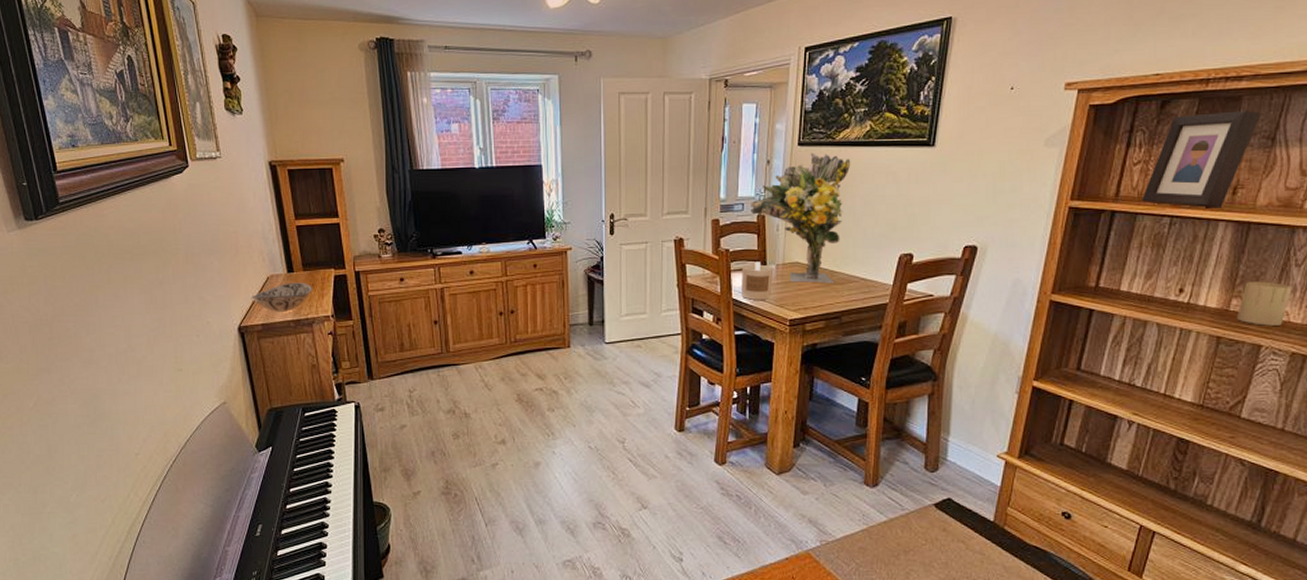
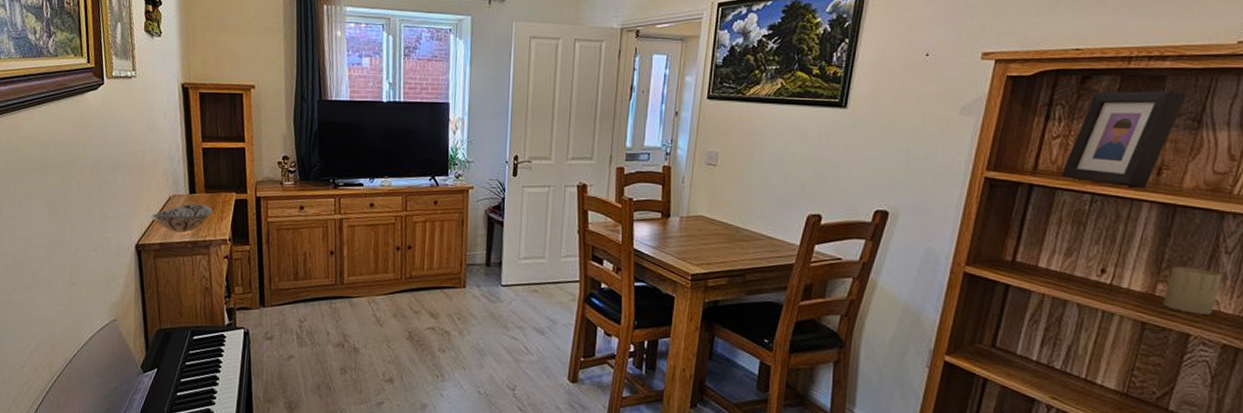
candle: present [741,261,774,300] -> none [643,212,678,252]
bouquet: present [751,153,851,284] -> none [656,107,761,240]

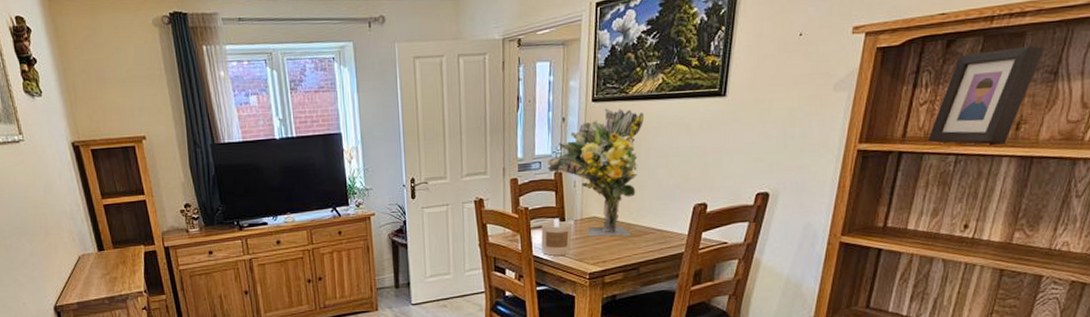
decorative bowl: present [151,204,213,234] -> none [64,260,124,291]
candle: none [643,212,678,252] -> present [541,218,572,256]
bouquet: none [656,107,761,240] -> present [548,108,645,237]
candle: present [1164,266,1222,315] -> none [1020,213,1072,257]

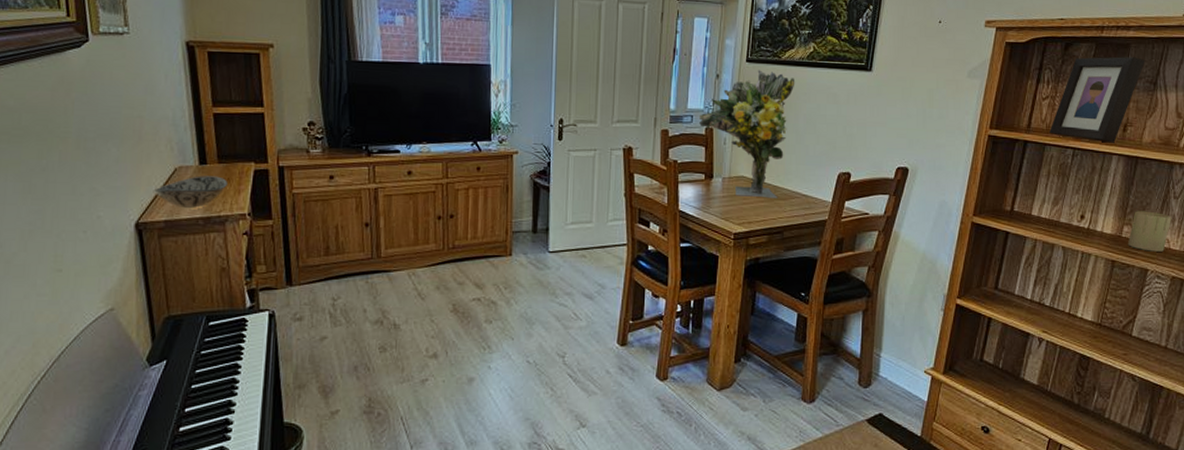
decorative bowl: none [64,260,124,291] -> present [153,176,228,209]
candle: present [541,218,572,256] -> none [688,174,720,213]
candle: none [1020,213,1072,257] -> present [1128,211,1171,252]

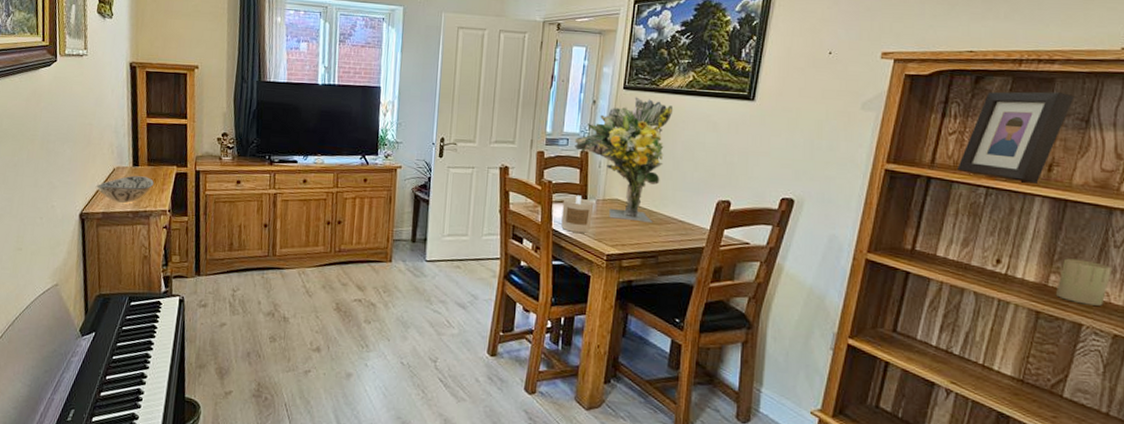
candle: none [688,174,720,213] -> present [561,195,594,233]

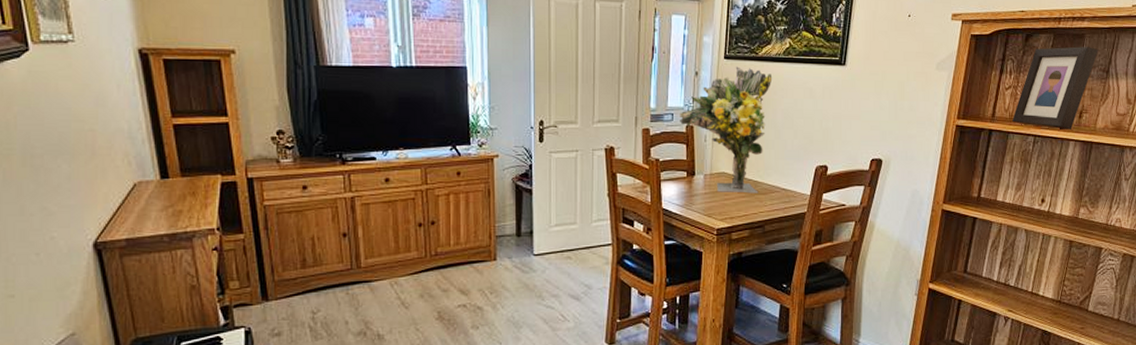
decorative bowl: present [95,175,154,204] -> none [111,190,193,226]
candle: present [561,195,594,233] -> none [671,171,702,210]
candle: present [1056,258,1112,306] -> none [1084,193,1123,231]

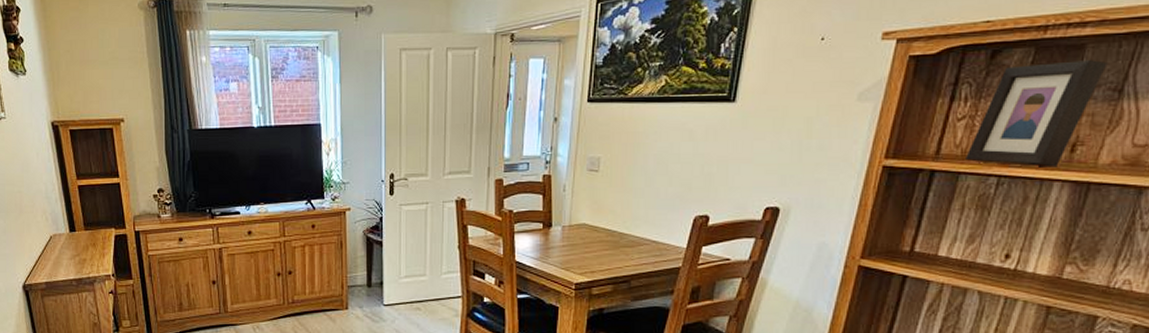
bouquet: present [680,66,773,194] -> none [536,109,644,246]

